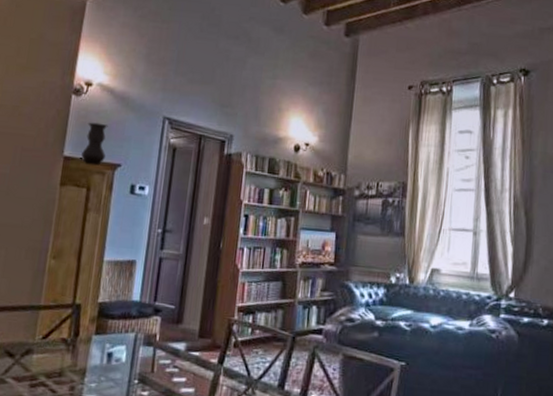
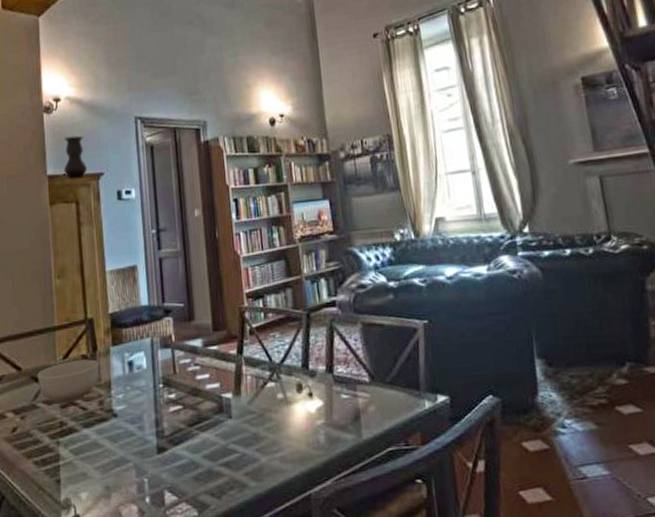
bowl: none [11,342,79,384] -> present [37,359,100,405]

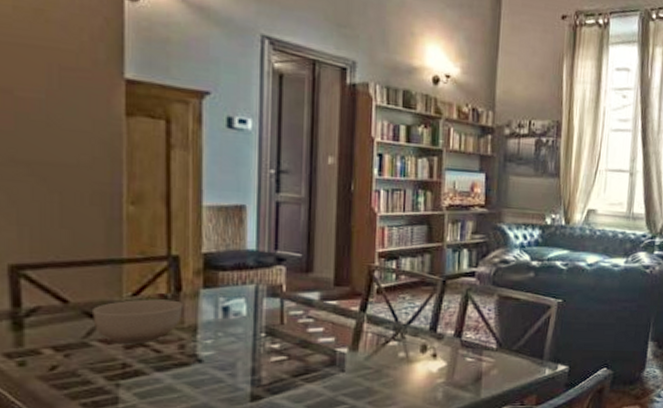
vase: present [63,135,87,180] -> none [151,36,186,93]

